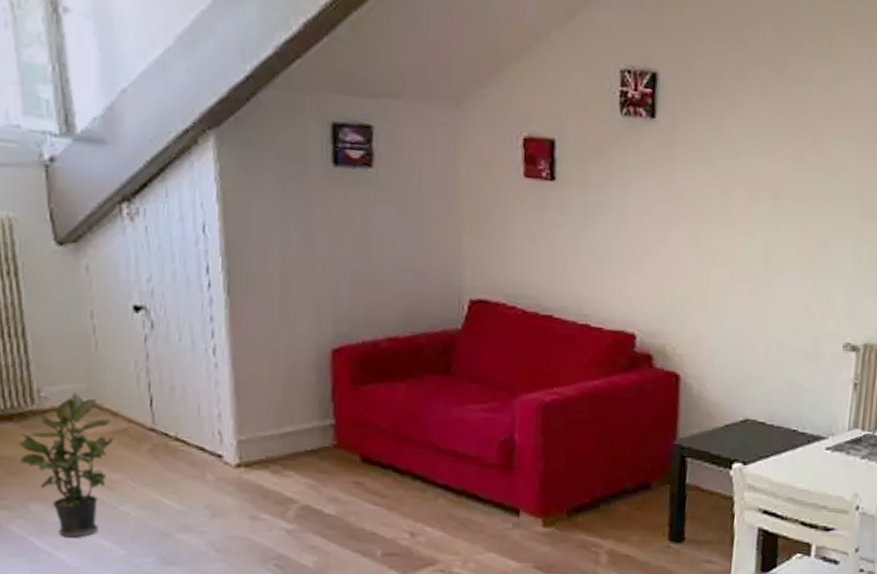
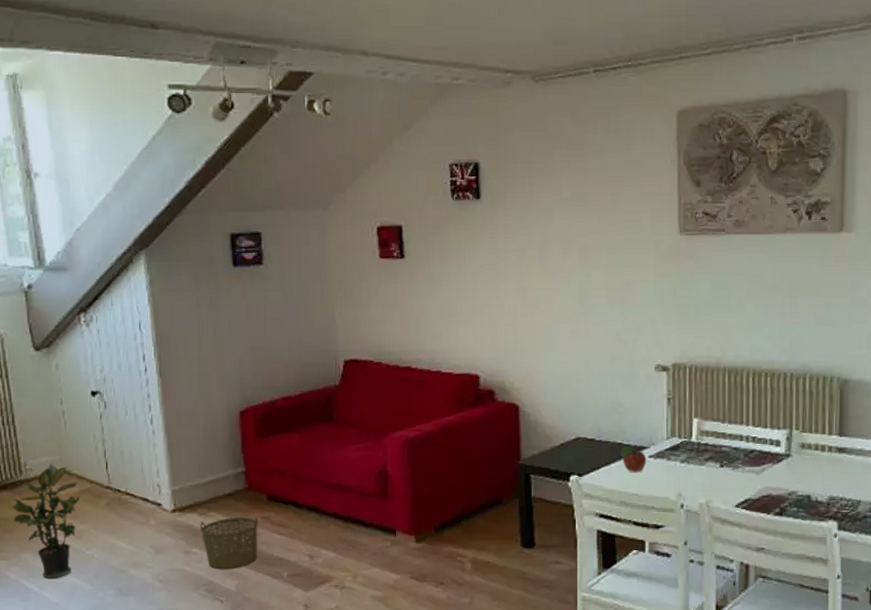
basket: none [272,479,347,542] -> present [200,517,258,570]
fruit: none [793,434,823,466] -> present [621,445,647,473]

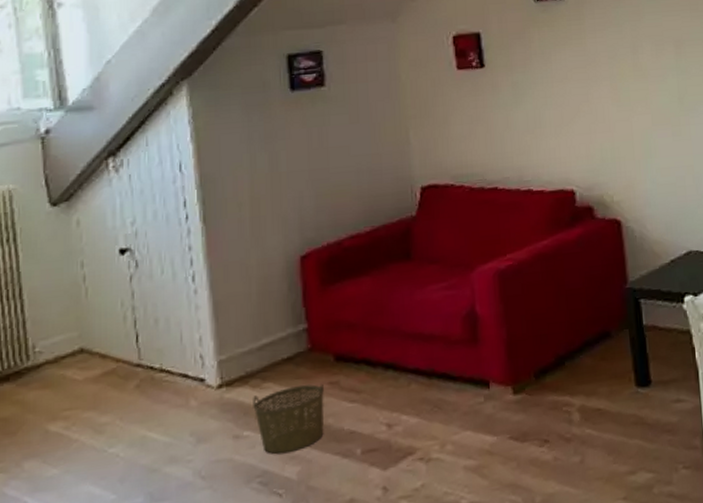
potted plant: present [11,463,81,579] -> none [14,342,103,491]

